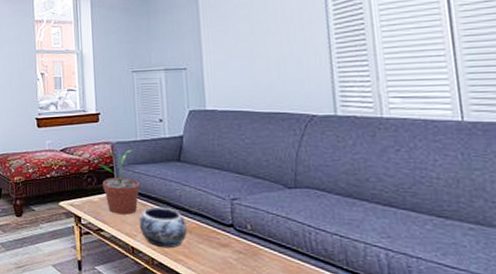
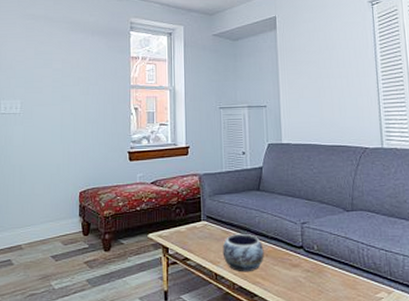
potted plant: present [98,150,140,215] -> none [186,181,224,243]

